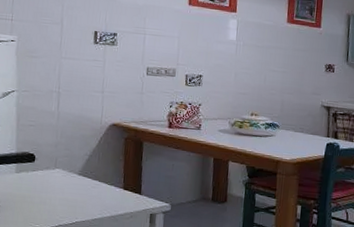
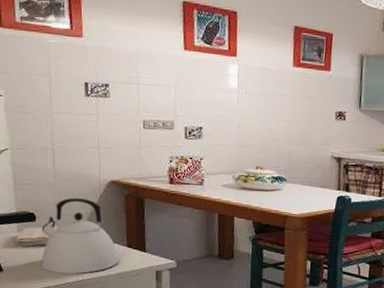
washcloth: none [12,167,57,188] -> present [15,226,58,247]
kettle: none [35,139,114,216] -> present [41,198,119,274]

